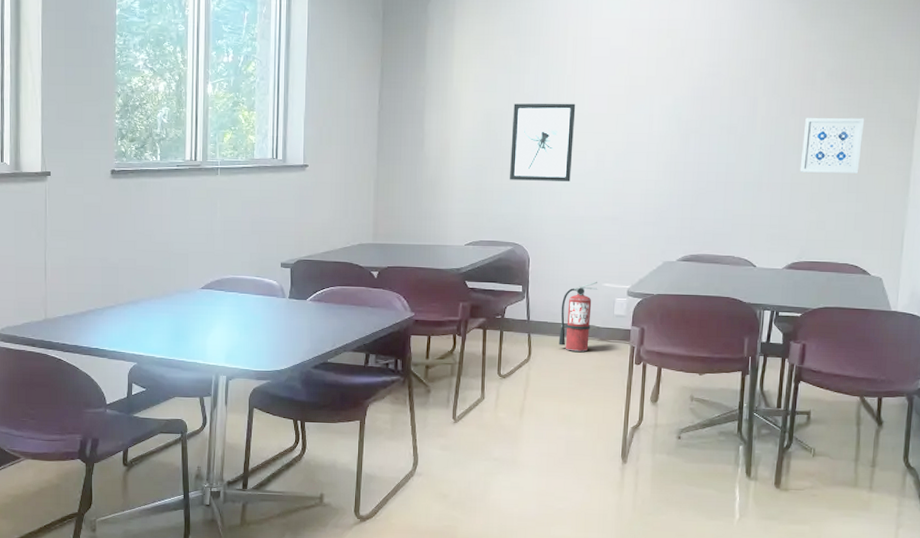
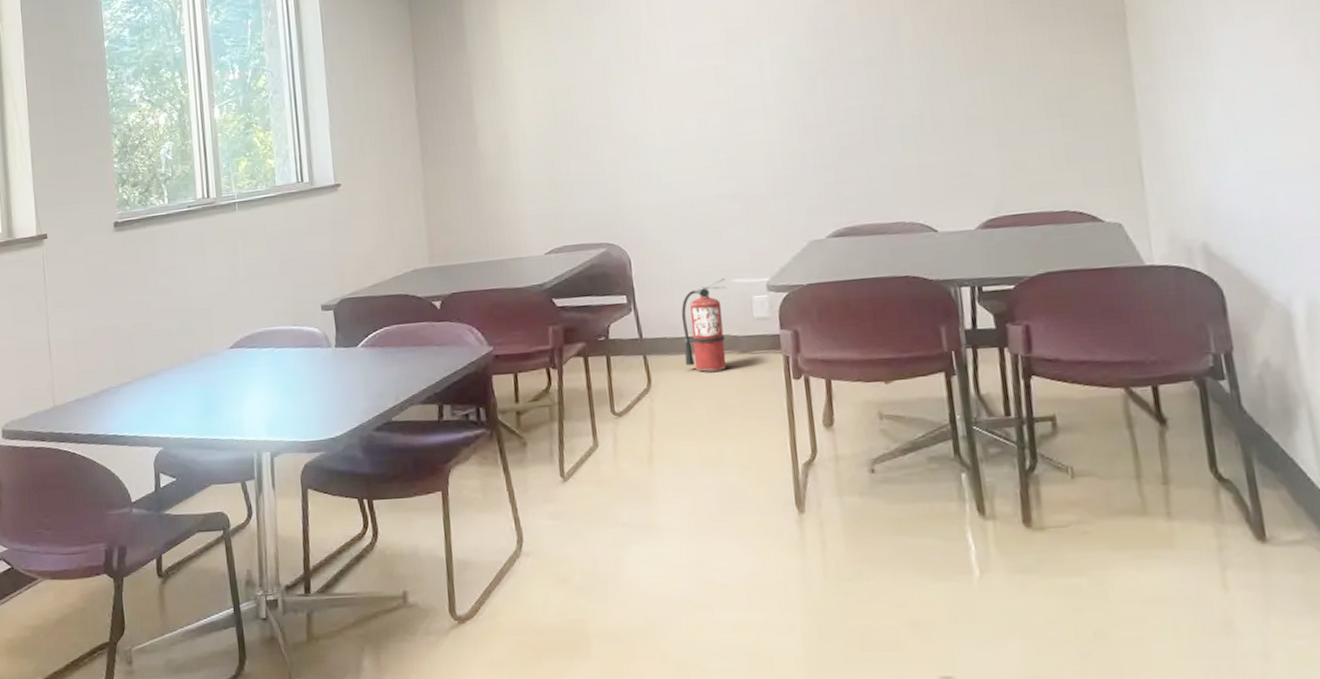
wall art: present [510,103,576,181] -> none [581,62,669,167]
wall art: present [800,117,865,173] -> none [969,21,1058,102]

